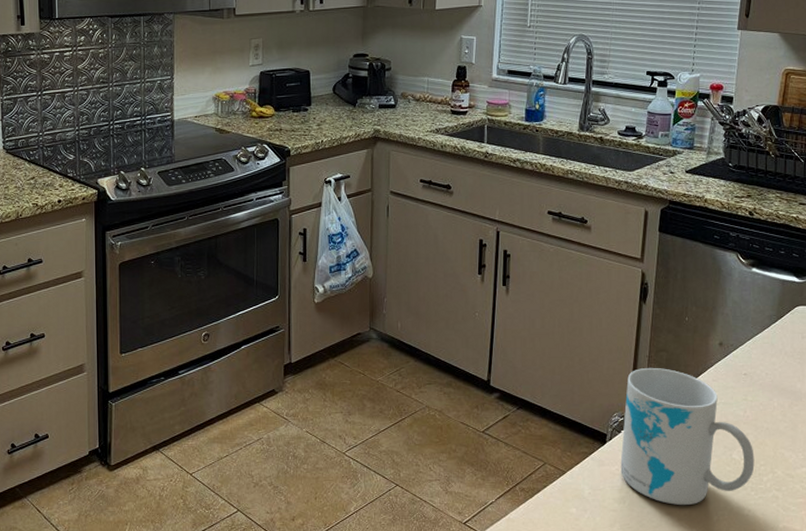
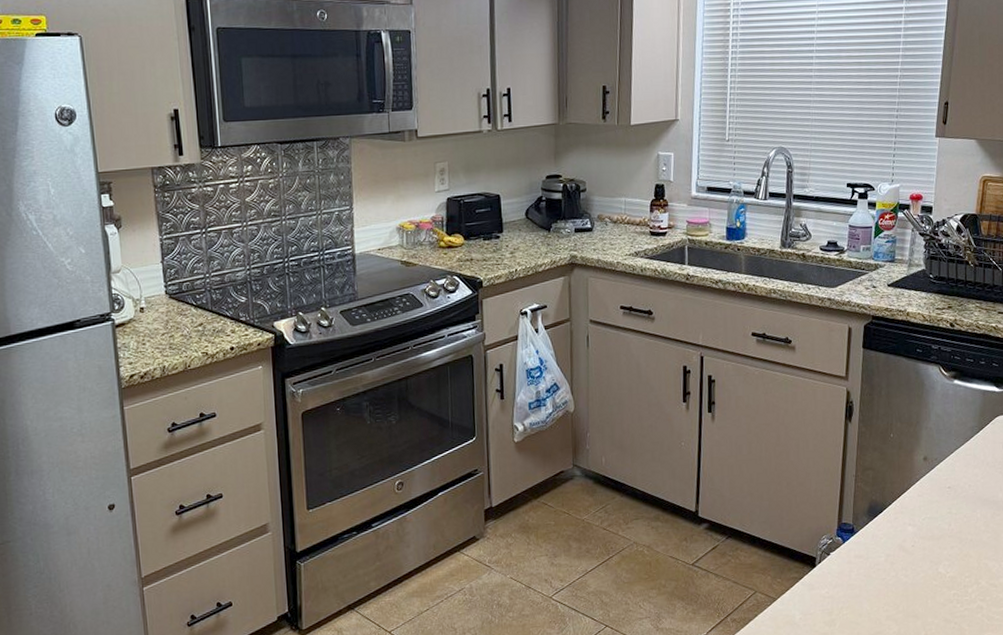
mug: present [620,368,755,506] -> none [830,487,960,624]

